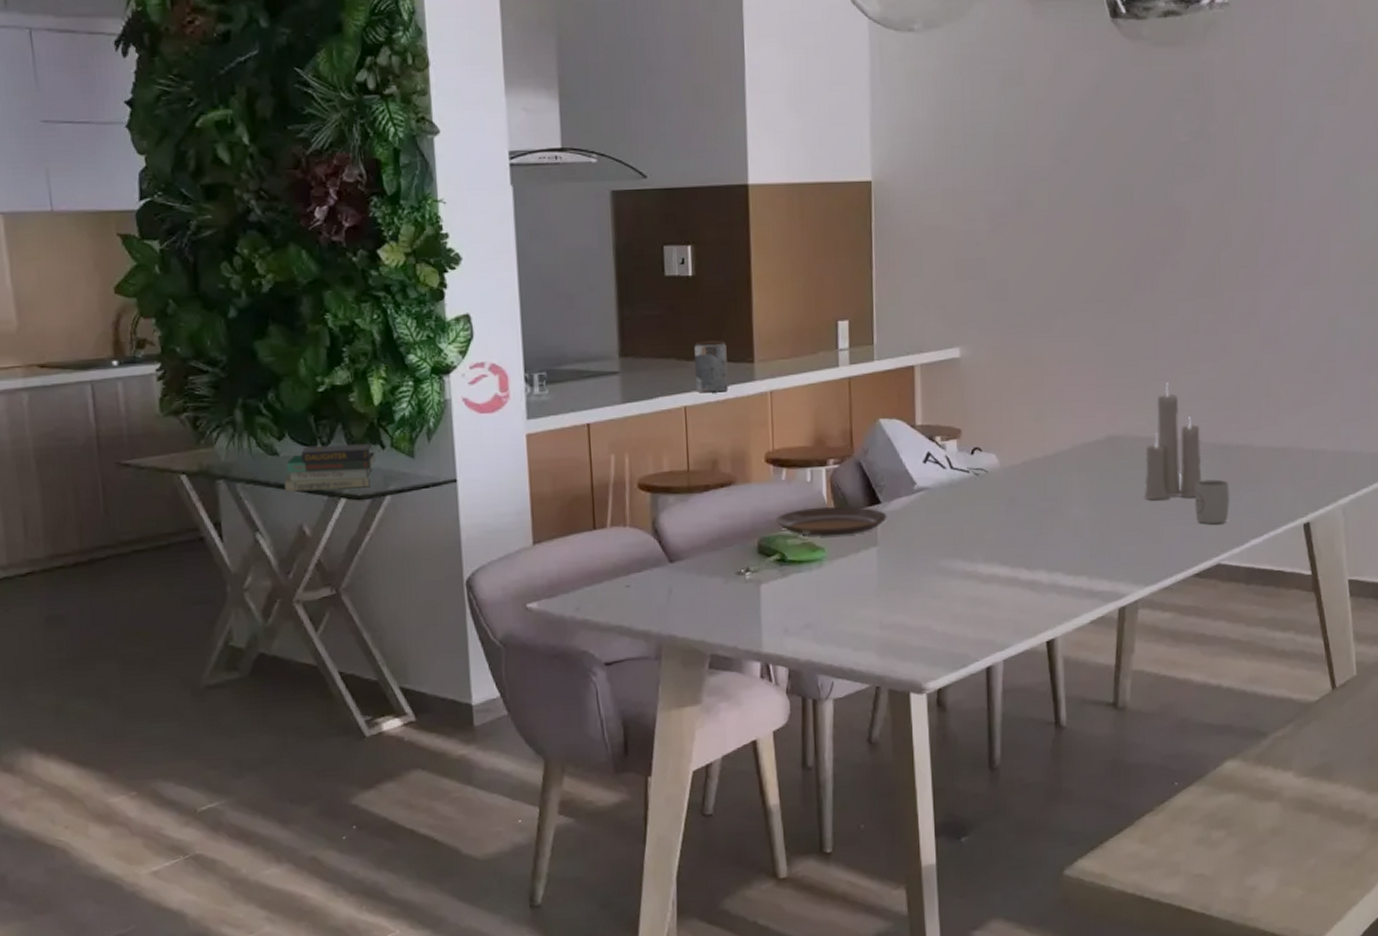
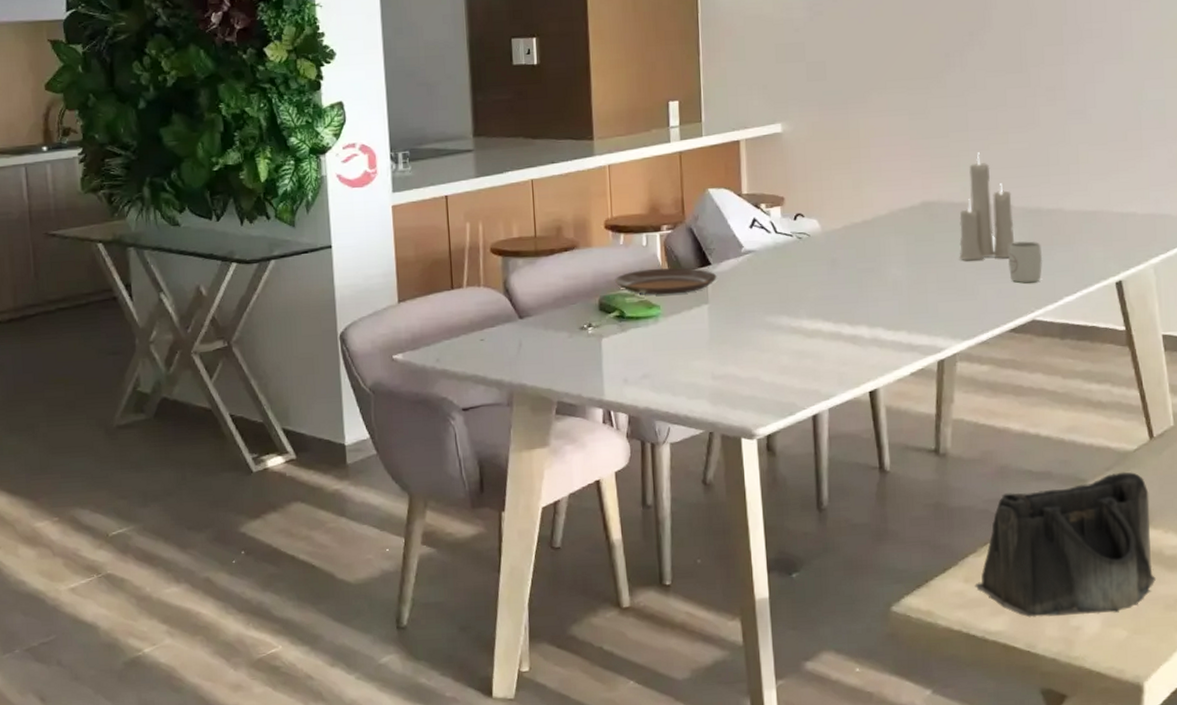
books: present [284,443,376,492] -> none [184,214,262,258]
jar: present [694,340,728,393] -> none [539,120,571,168]
saddlebag: none [1150,724,1334,879] -> present [975,471,1157,618]

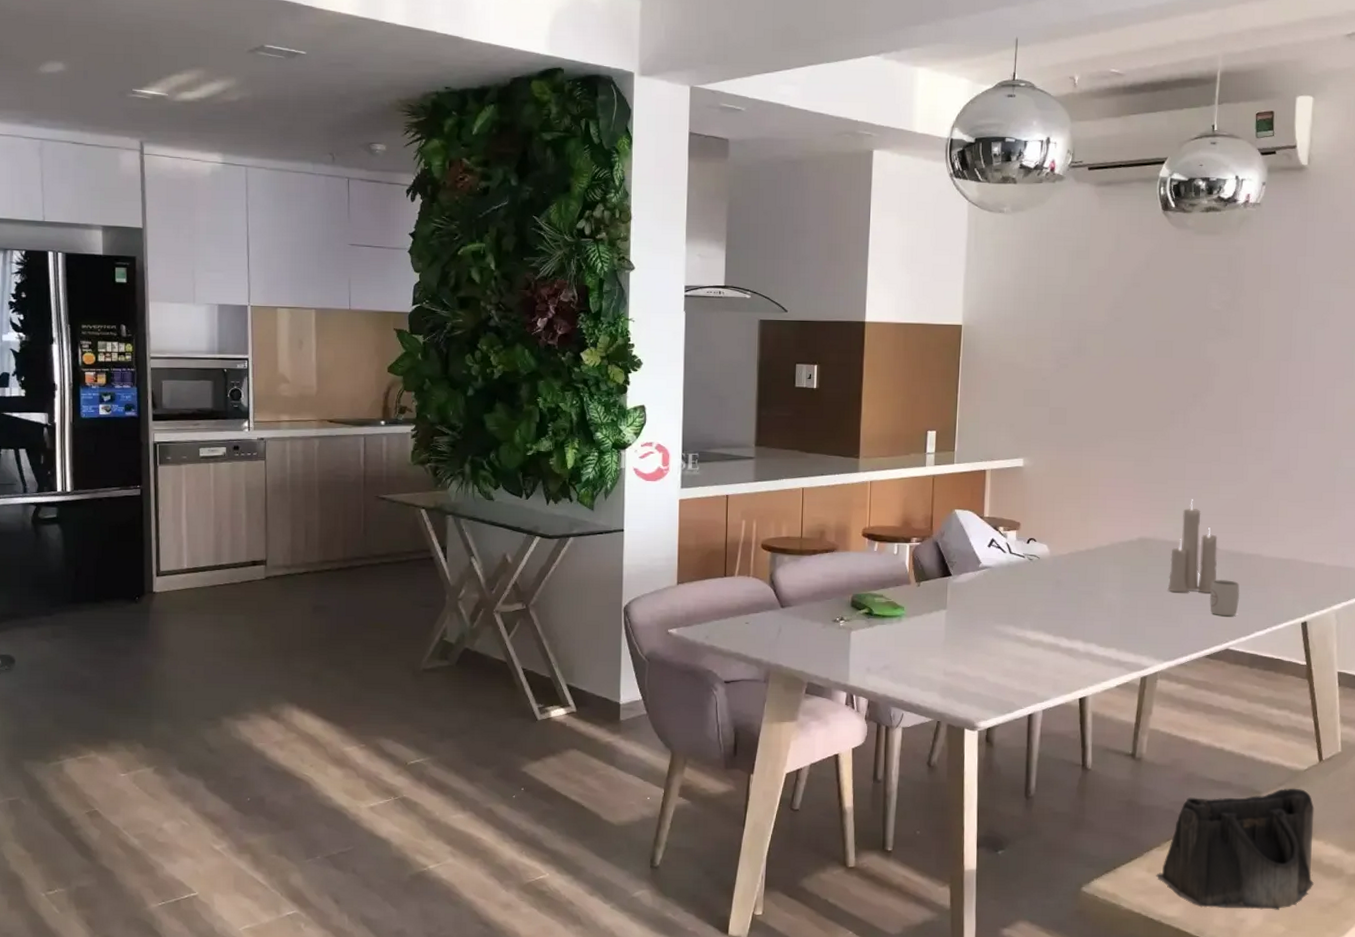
plate: present [615,268,717,295] -> none [867,574,956,599]

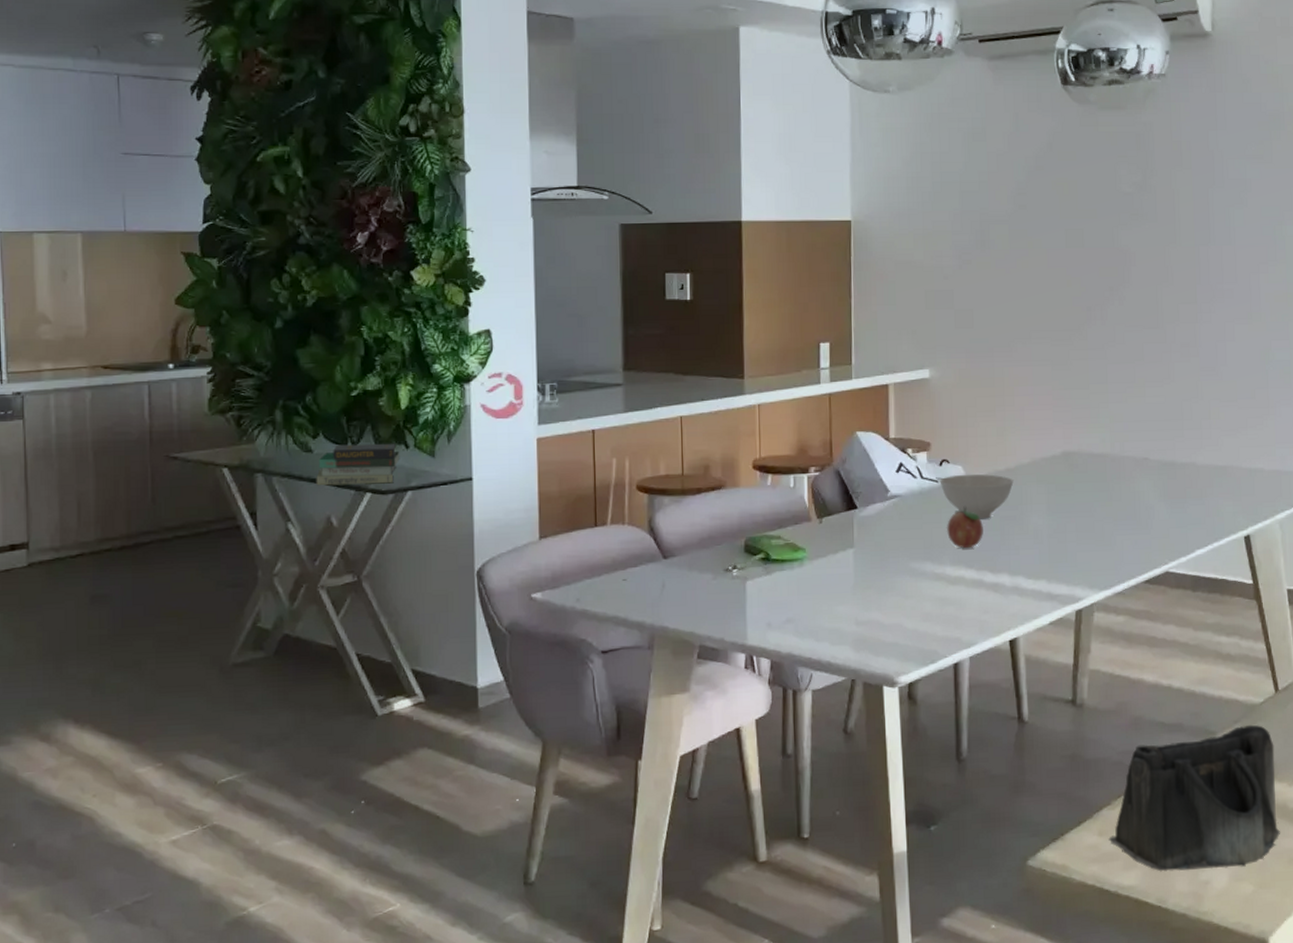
books: none [496,495,565,530] -> present [316,443,400,486]
bowl: none [1026,553,1093,592] -> present [939,474,1014,519]
fruit: none [1029,580,1063,616] -> present [946,506,983,548]
candle: present [1167,499,1218,593] -> none [1097,404,1150,511]
mug: present [1210,580,1240,617] -> none [1144,493,1176,535]

